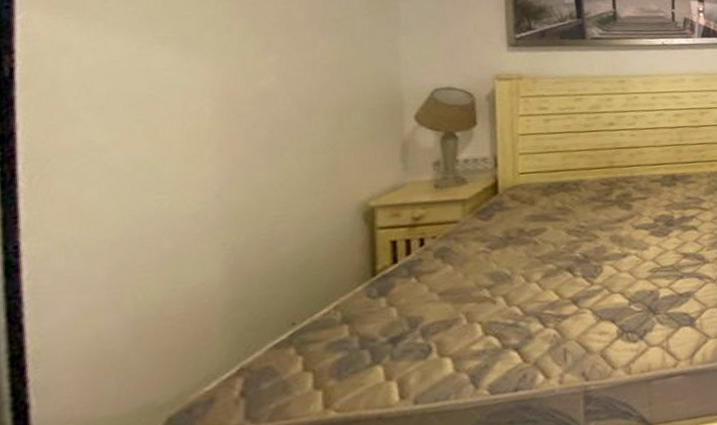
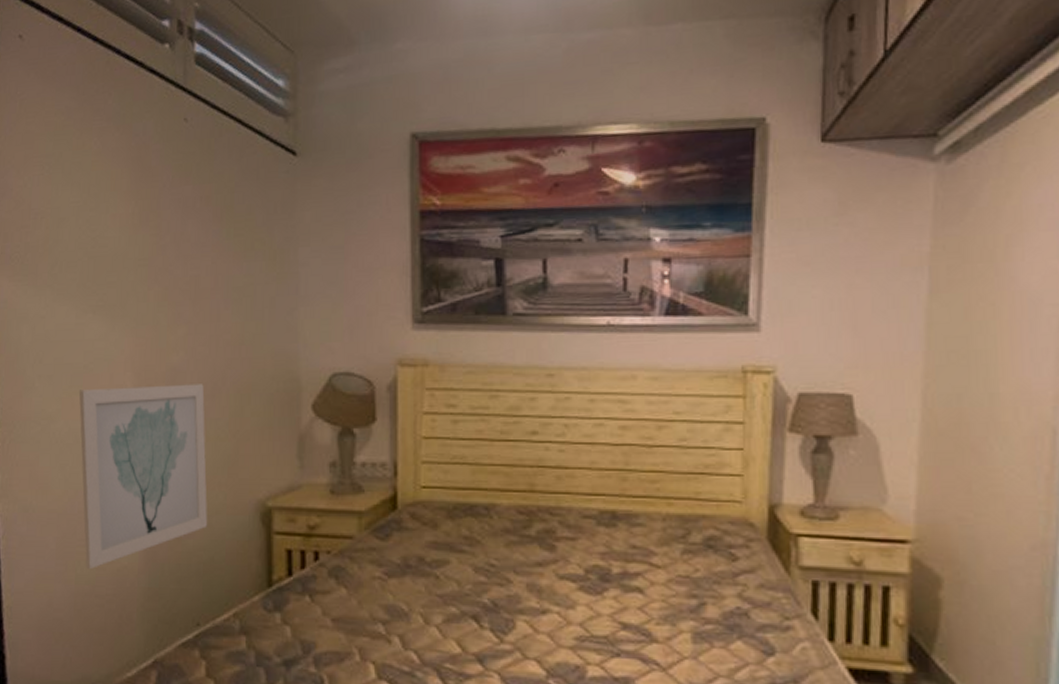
wall art: none [141,104,304,294] -> present [78,384,208,570]

